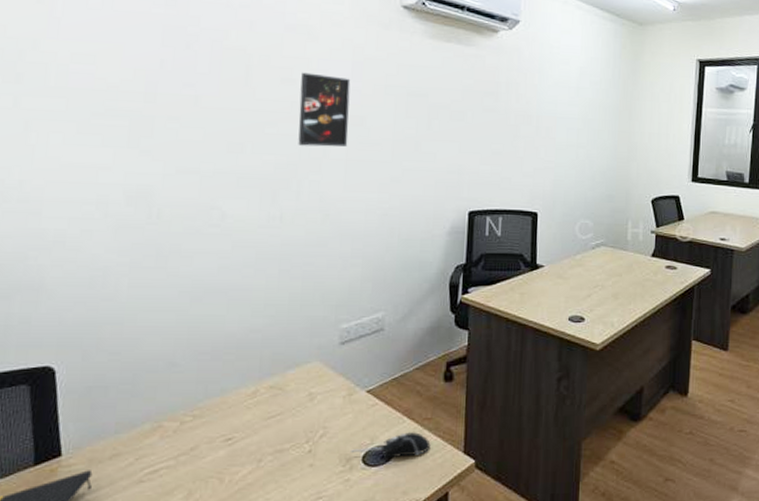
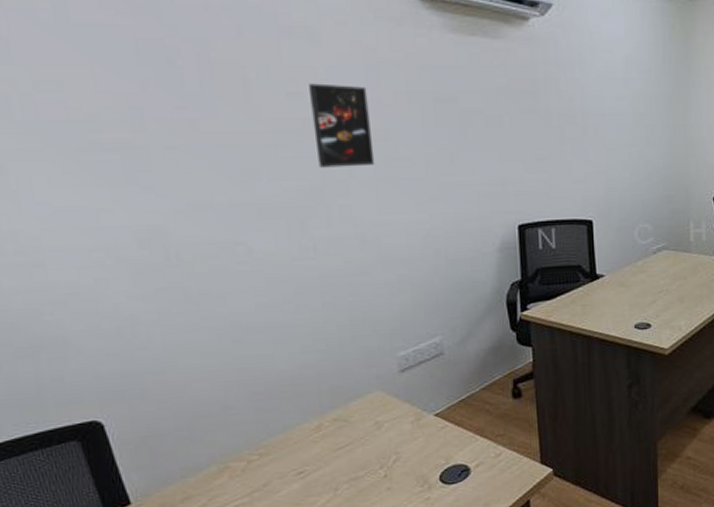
computer mouse: present [351,432,431,459] -> none [427,449,507,475]

